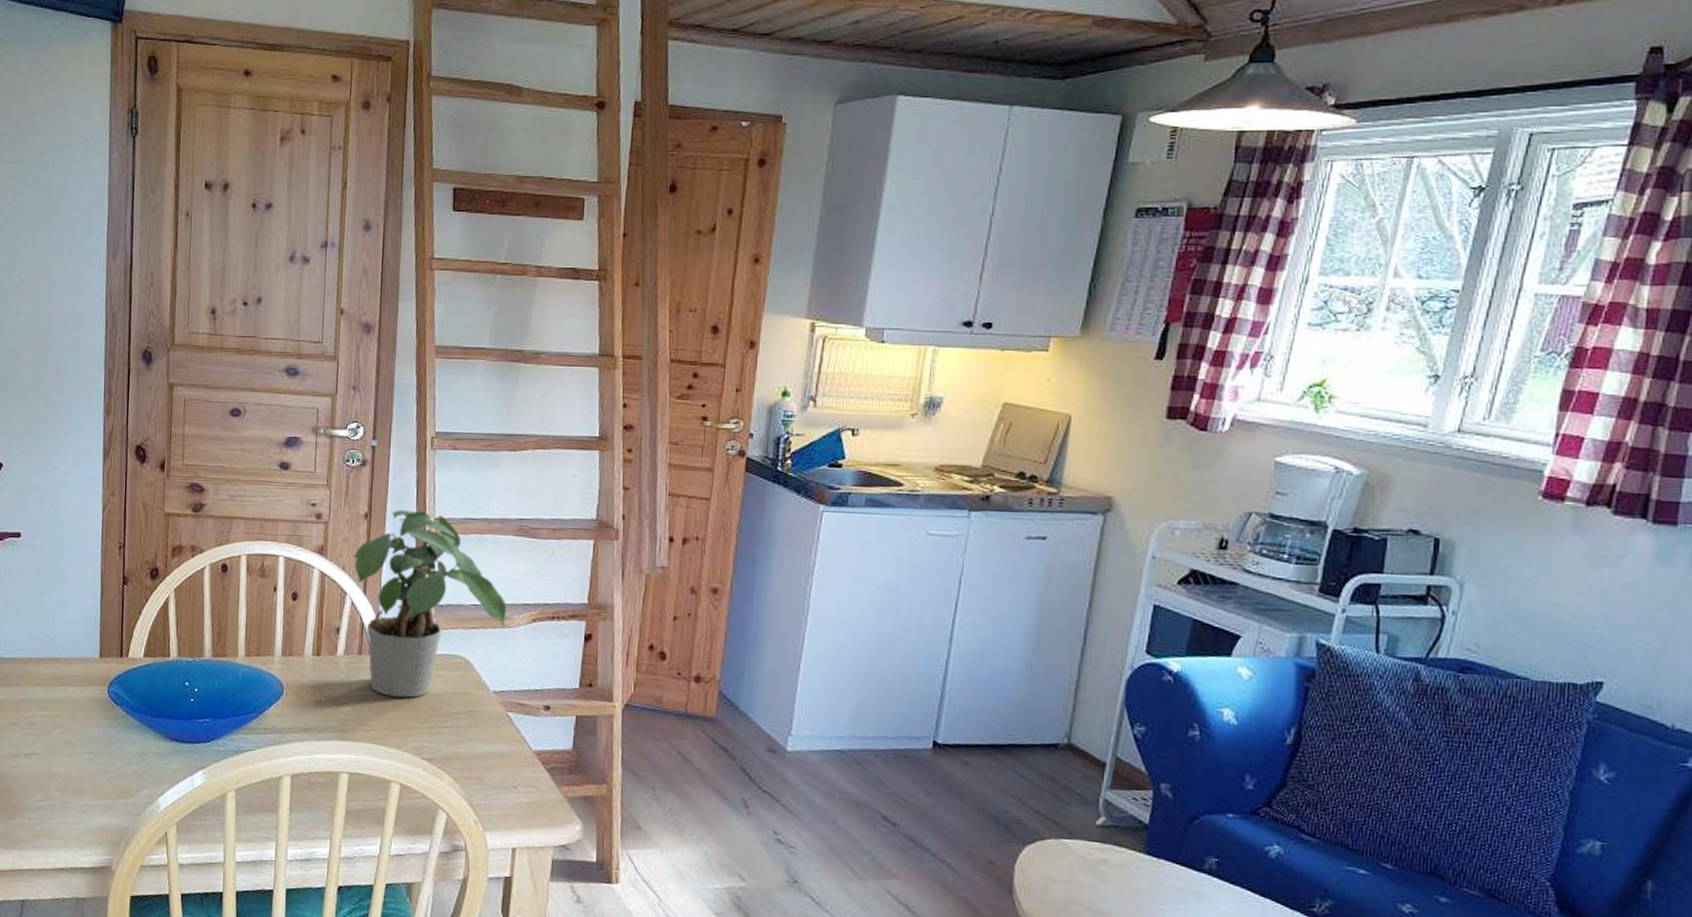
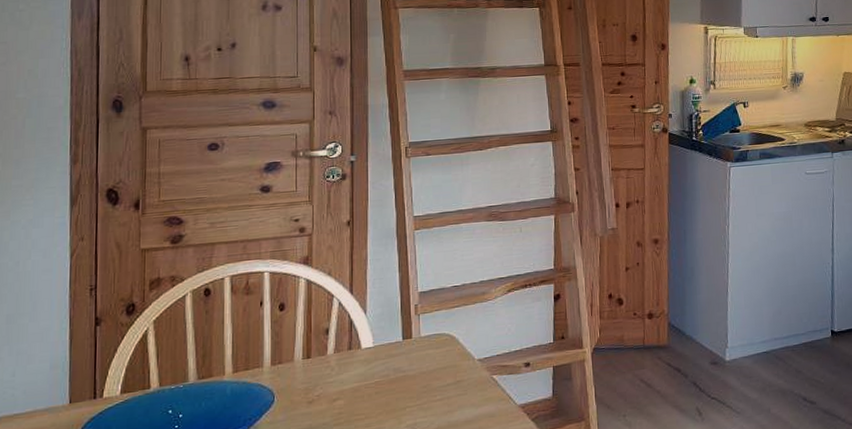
potted plant: present [353,509,507,698] -> none [338,211,485,383]

